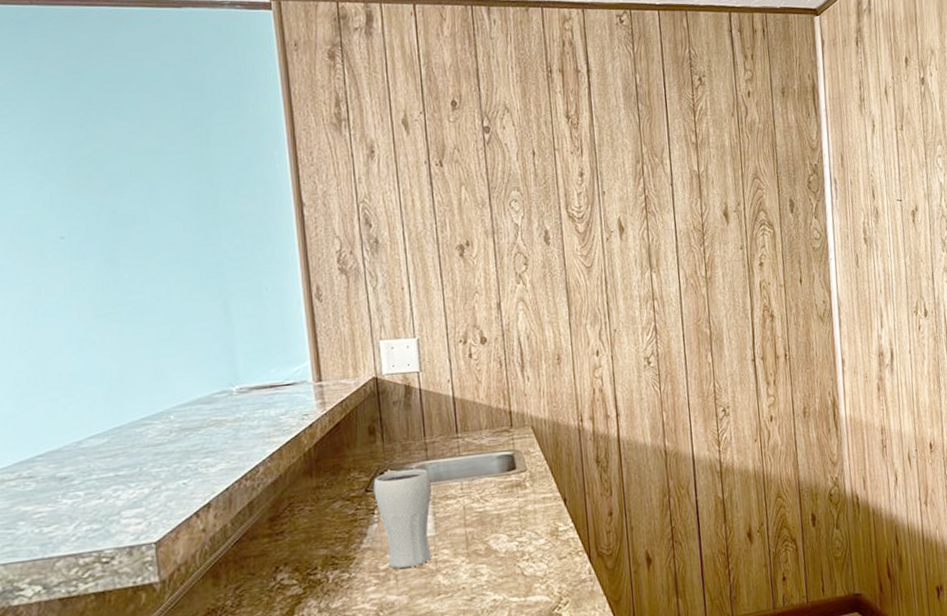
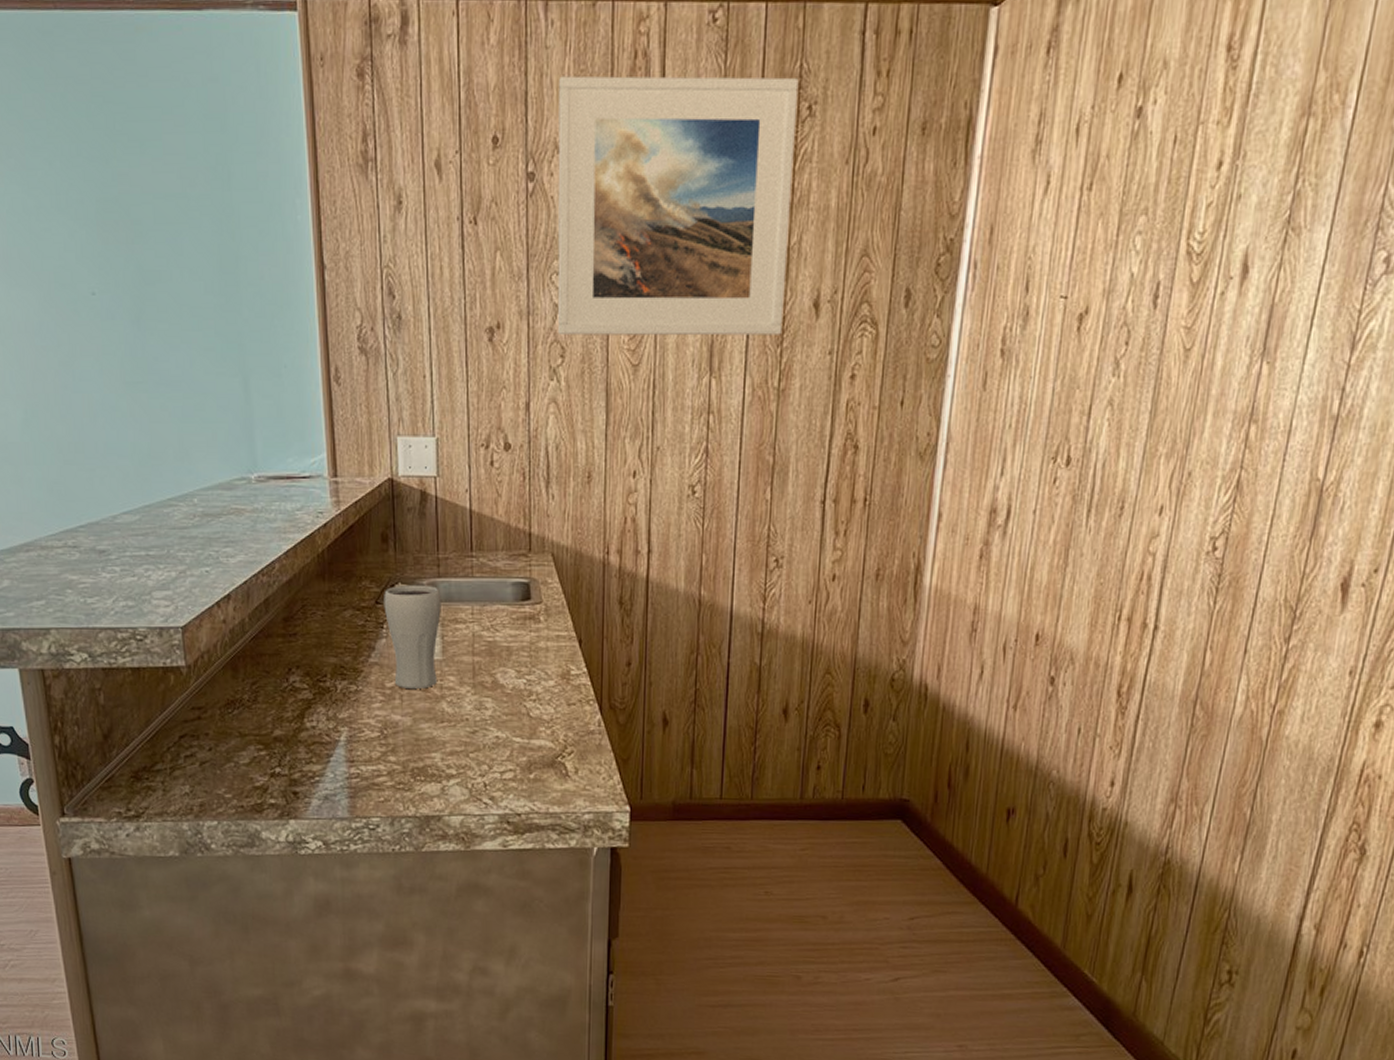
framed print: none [504,58,703,248] -> present [557,75,799,336]

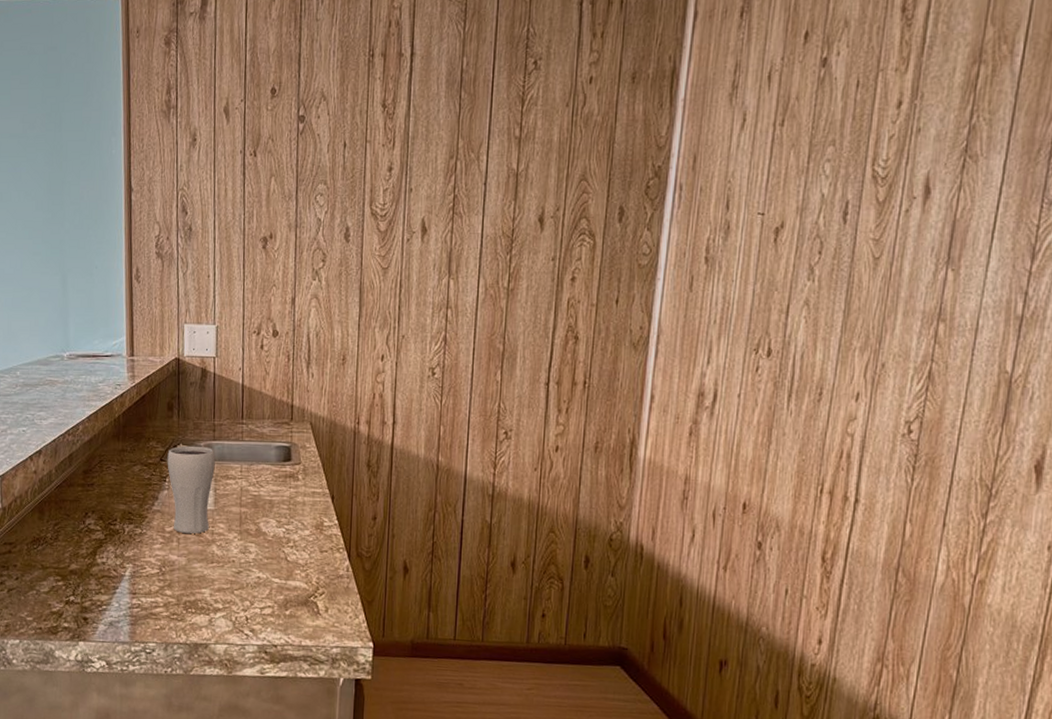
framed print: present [557,75,799,336] -> none [320,39,526,245]

